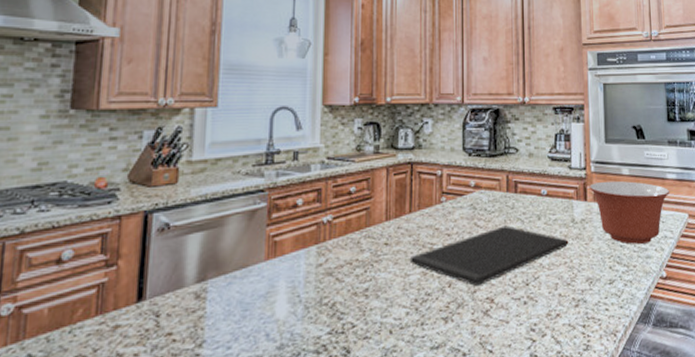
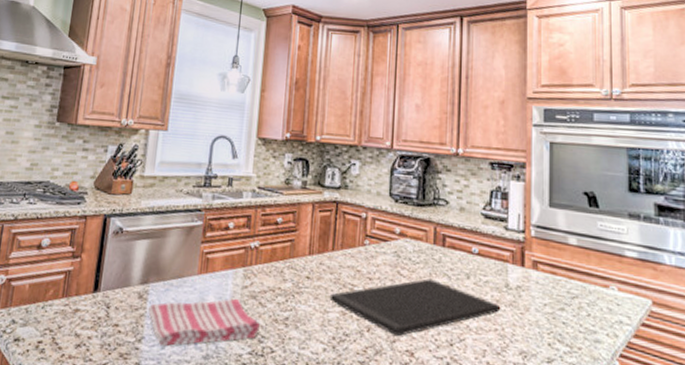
dish towel: none [207,278,339,346] -> present [147,298,261,347]
mixing bowl: present [589,180,670,244] -> none [527,248,629,326]

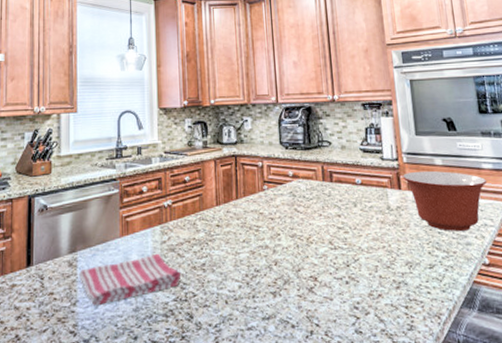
cutting board: present [329,278,501,336] -> none [239,211,386,265]
mixing bowl: none [527,248,629,326] -> present [402,170,487,231]

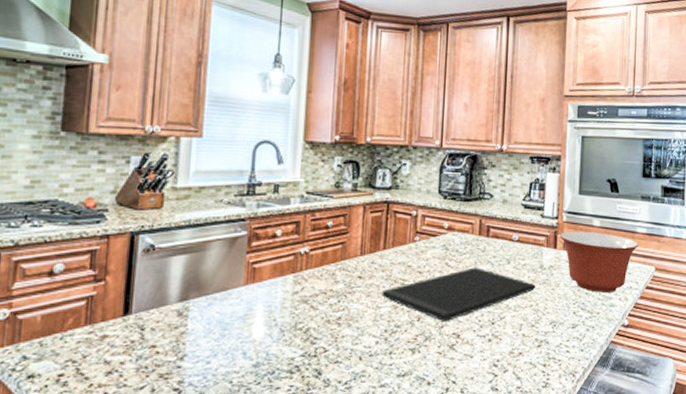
dish towel: present [78,253,182,306] -> none [188,304,313,361]
cutting board: none [239,211,386,265] -> present [381,267,536,321]

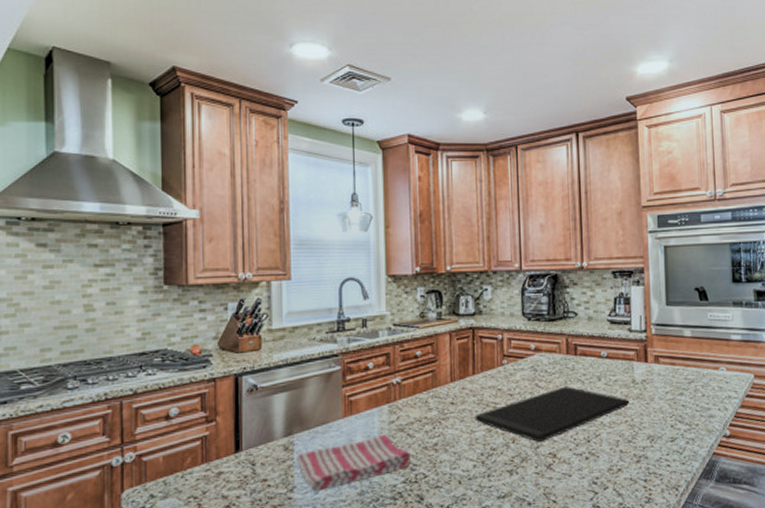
dish towel: none [188,304,313,361] -> present [295,434,412,492]
mixing bowl: present [559,231,639,292] -> none [649,342,735,404]

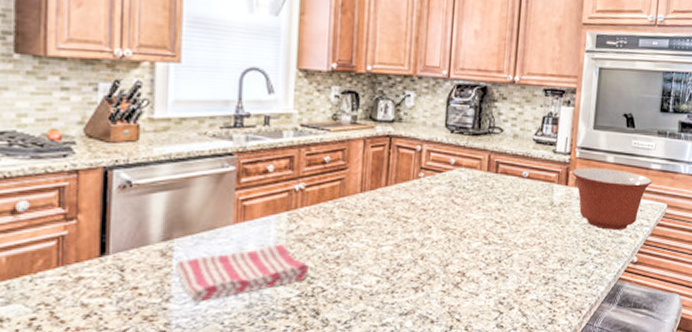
cutting board: present [474,386,630,442] -> none [383,204,545,259]
mixing bowl: none [649,342,735,404] -> present [571,167,653,230]

